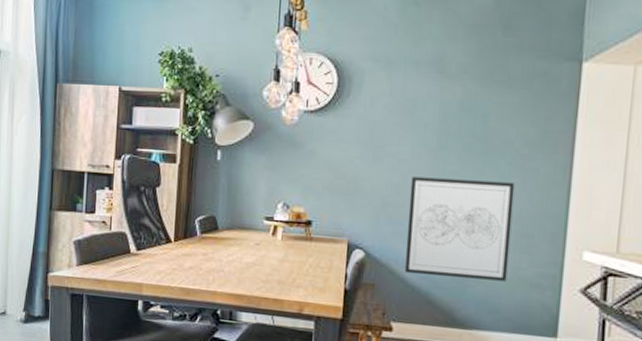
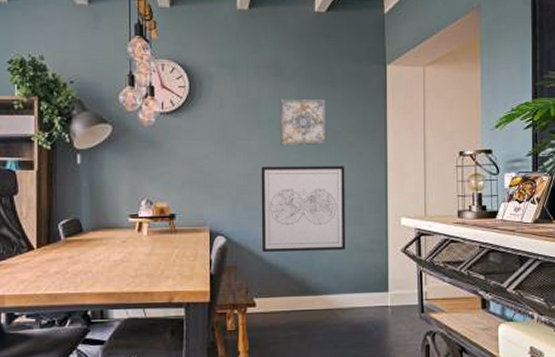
wall art: none [437,101,497,156] -> present [280,99,327,145]

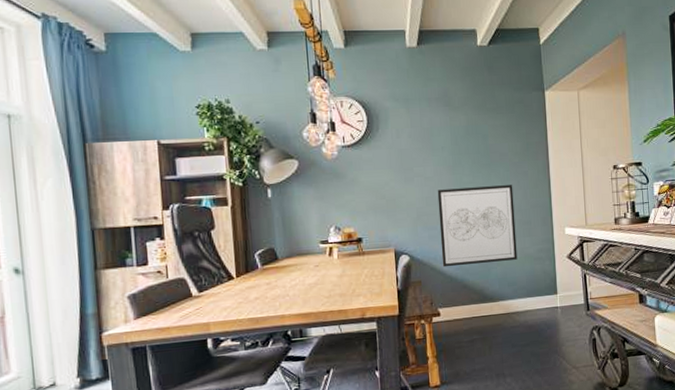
wall art: present [280,99,327,145] -> none [451,126,495,169]

